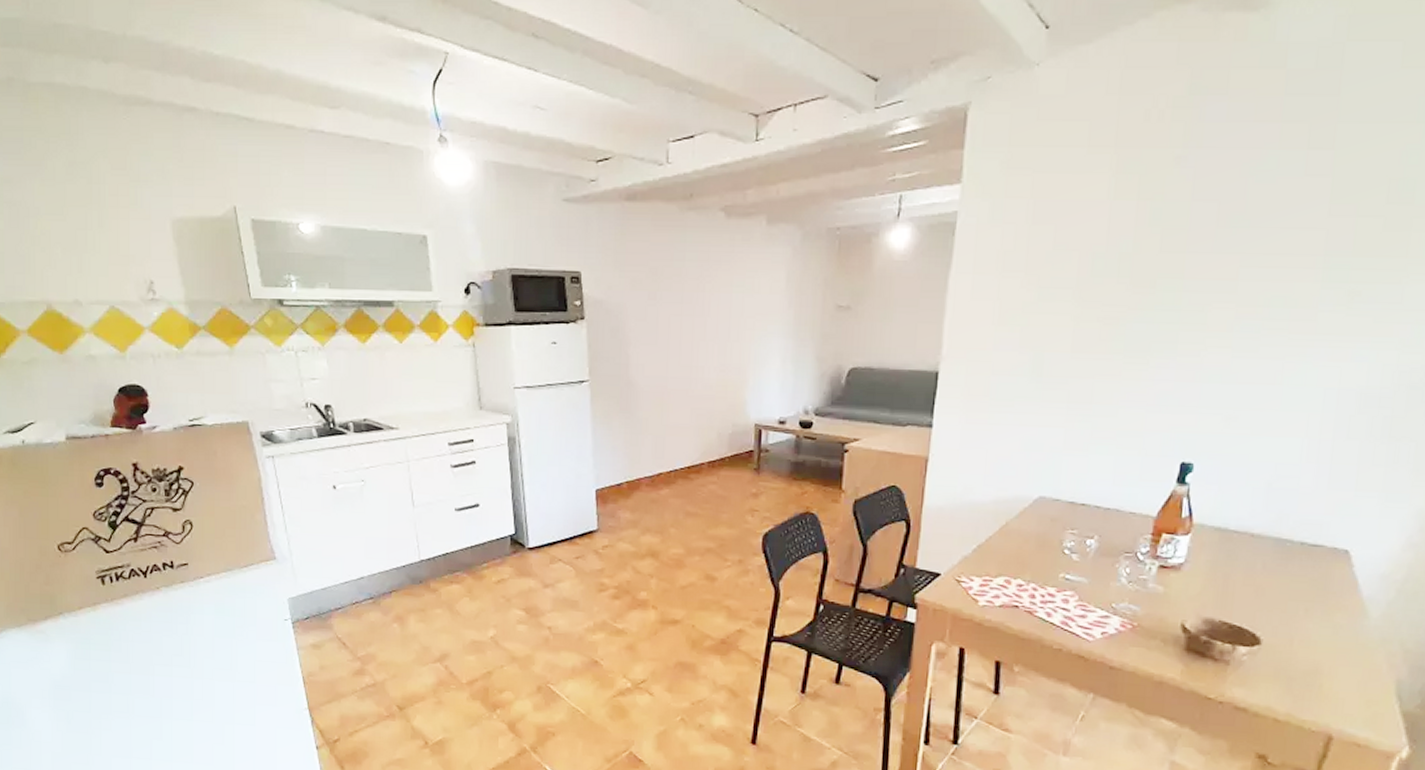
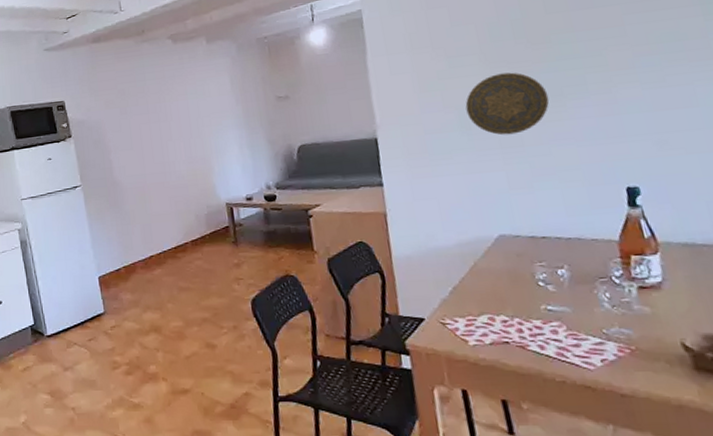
decorative plate: none [1042,316,1134,389] -> present [465,72,549,136]

